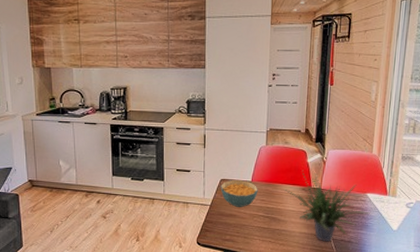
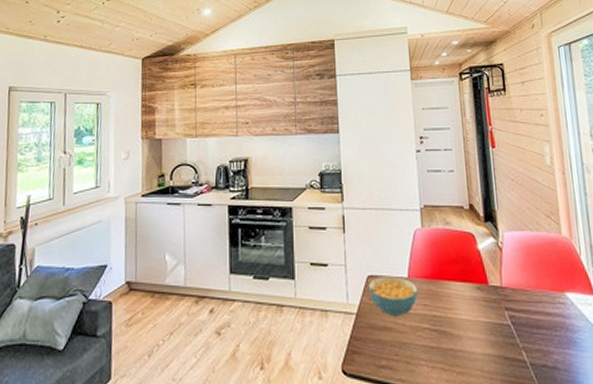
potted plant: present [284,171,370,242] -> none [453,261,576,369]

